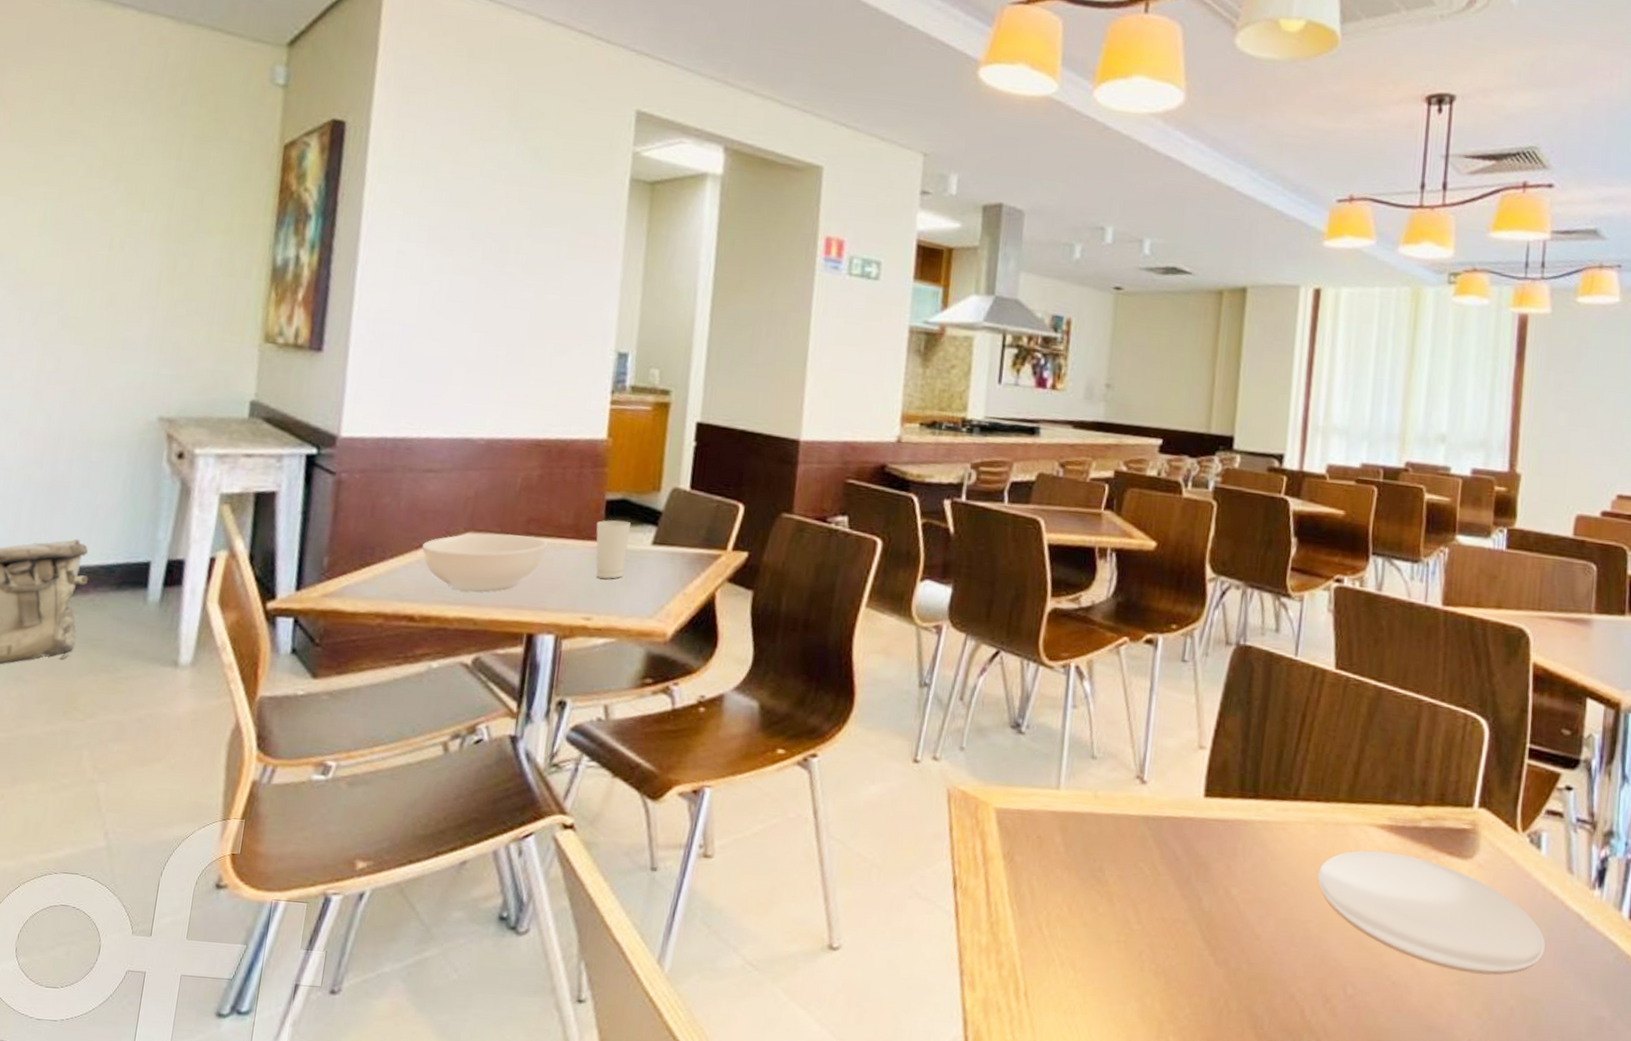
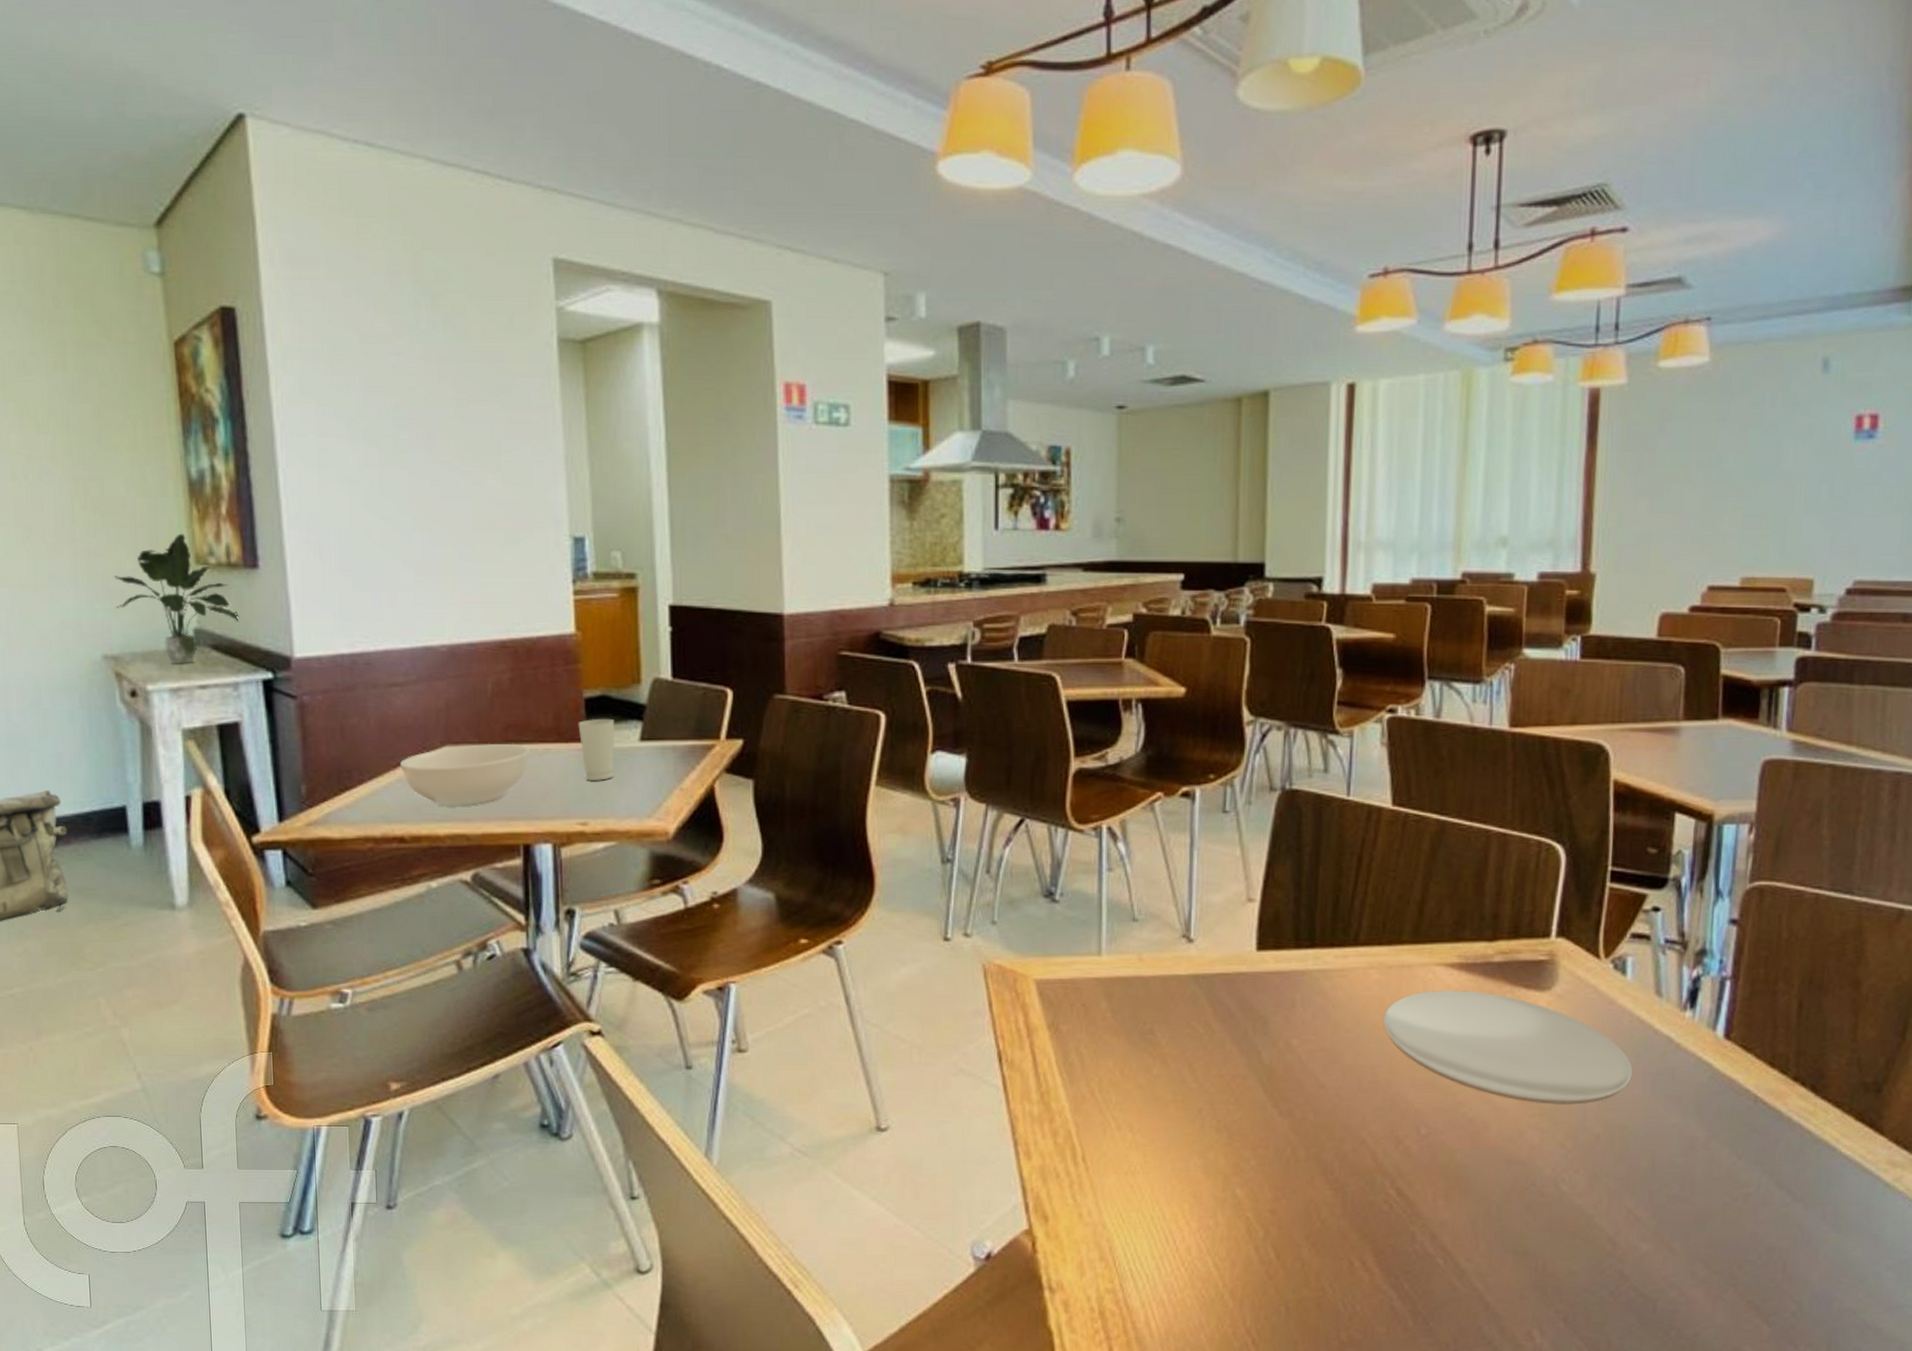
potted plant: none [181,313,297,433] -> present [114,533,240,664]

